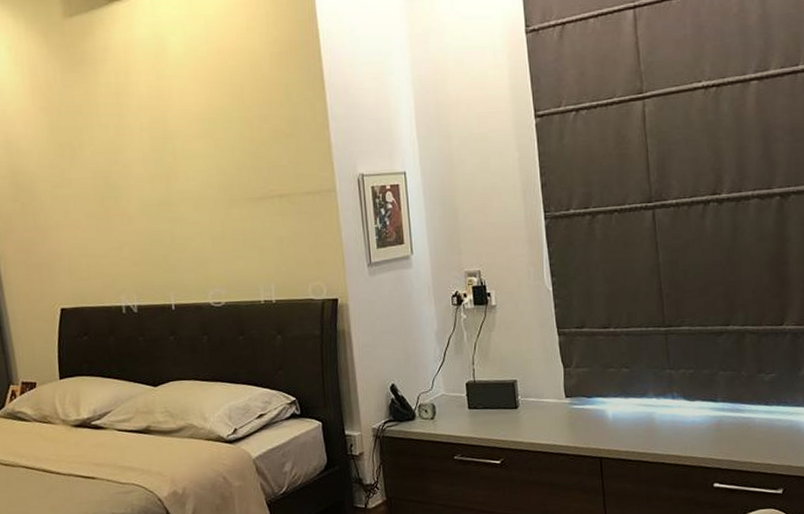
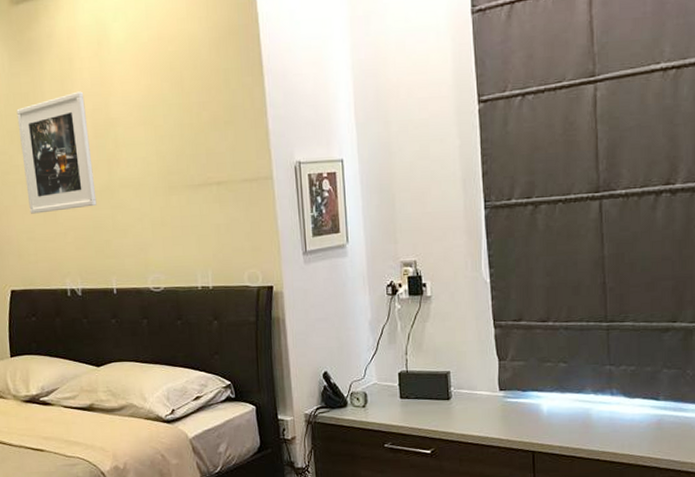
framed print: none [69,104,154,229] -> present [16,91,97,214]

